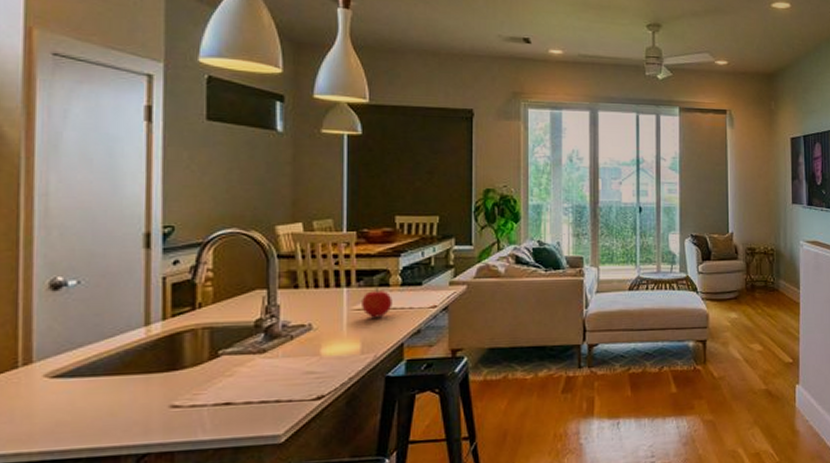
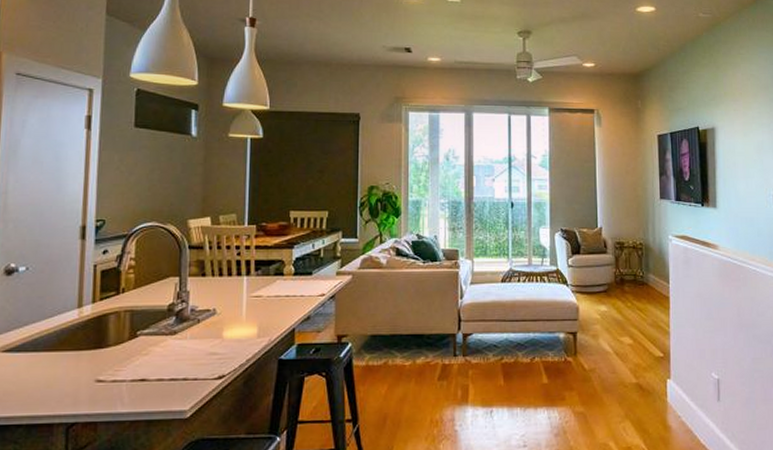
fruit: present [362,288,392,318] -> none [259,277,286,304]

